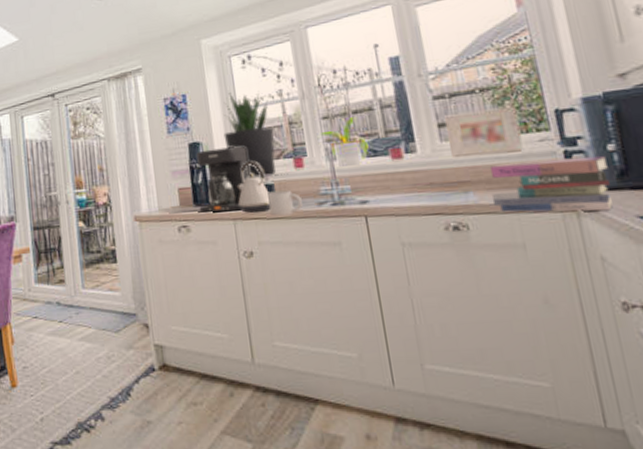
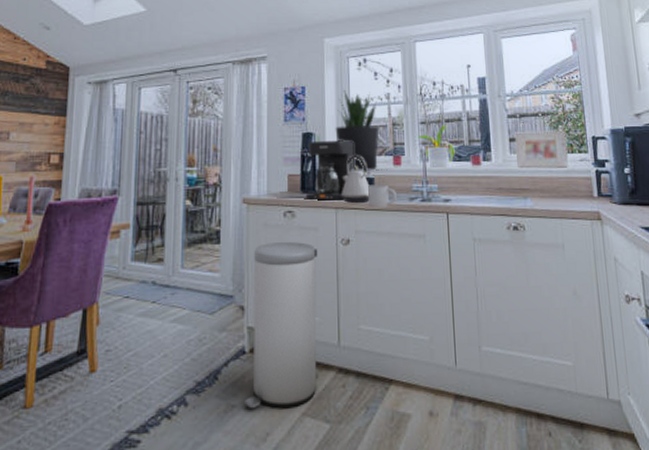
pedal bin: none [152,257,234,427] -> present [245,242,317,409]
books: present [490,155,613,213] -> none [543,176,626,221]

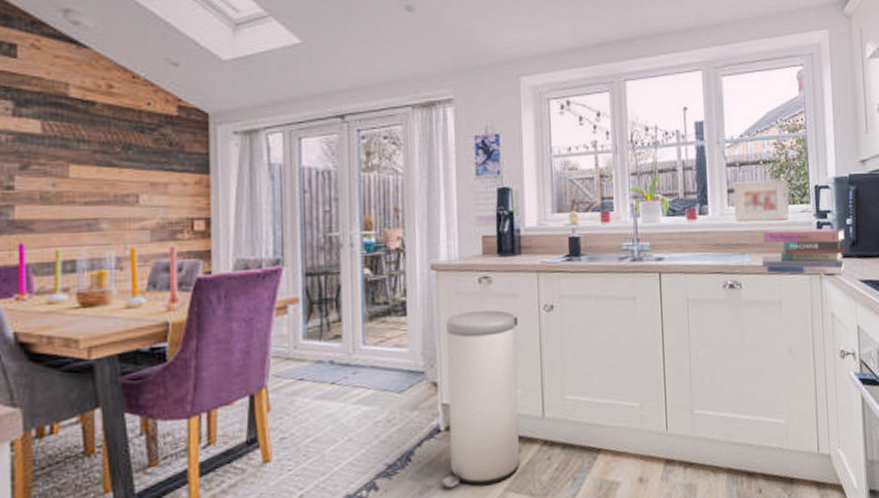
coffee maker: present [305,140,355,202] -> none [503,195,558,265]
planter: present [335,90,380,171] -> none [535,138,586,230]
kettle: present [342,155,370,204] -> none [544,212,575,267]
mug: present [368,184,397,208] -> none [573,243,605,270]
books: none [543,176,626,221] -> present [761,228,845,275]

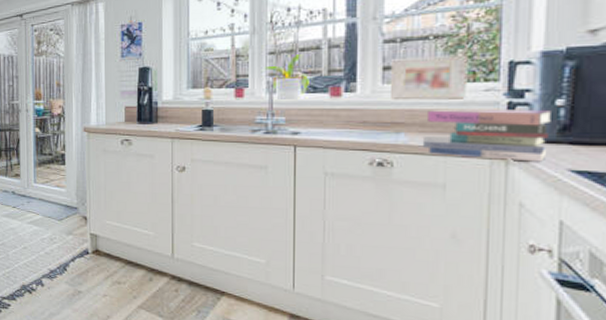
pedal bin: present [442,310,521,489] -> none [89,166,153,301]

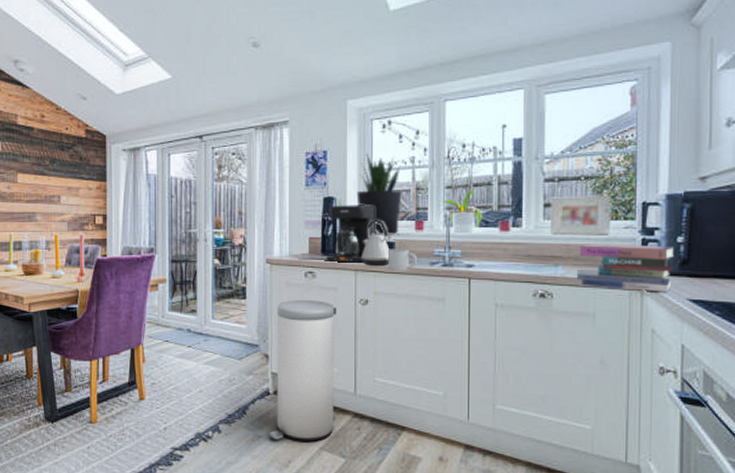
pedal bin: none [89,166,153,301] -> present [269,300,336,443]
coffee maker: none [142,73,192,132] -> present [326,205,375,264]
planter: none [172,23,221,103] -> present [356,154,402,235]
kettle: none [178,88,208,135] -> present [362,219,390,267]
mug: none [206,116,237,139] -> present [388,248,417,271]

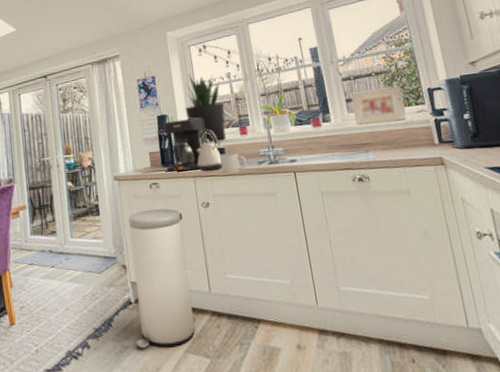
books: present [576,244,674,292] -> none [384,123,469,167]

